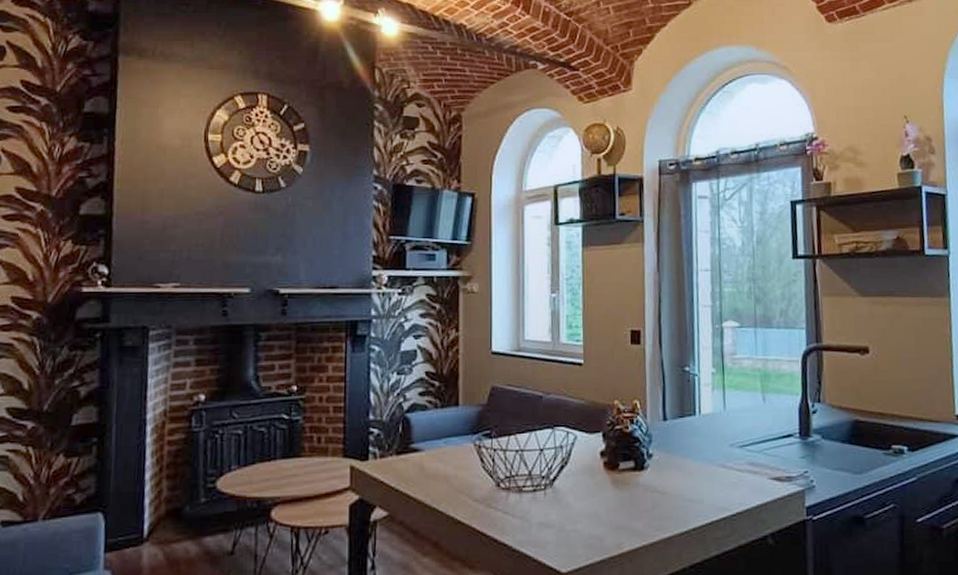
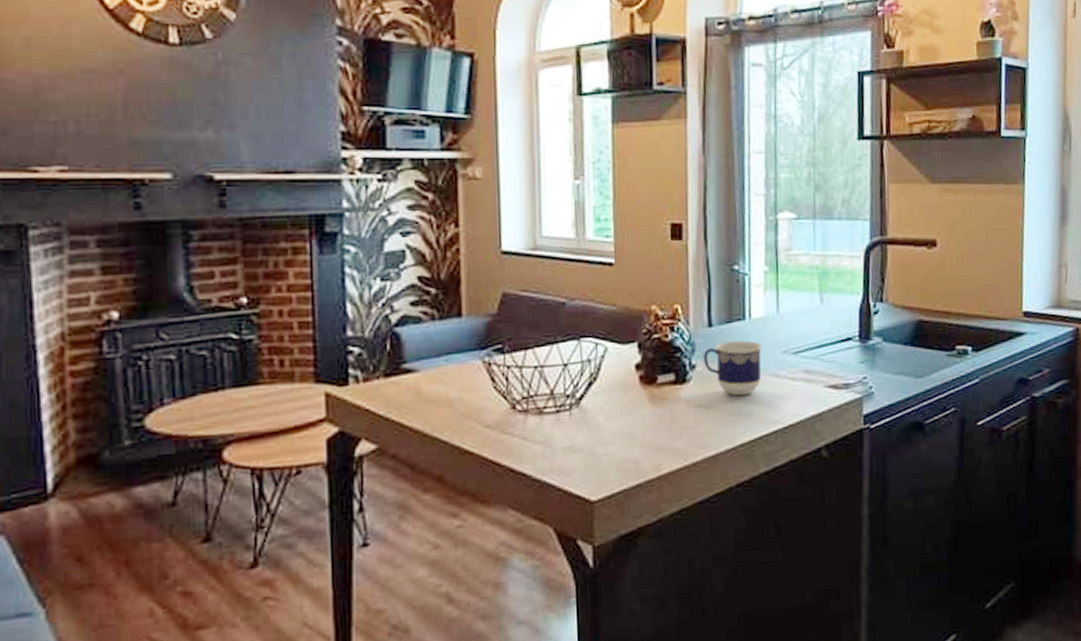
cup: none [659,433,711,484] -> present [704,340,762,396]

